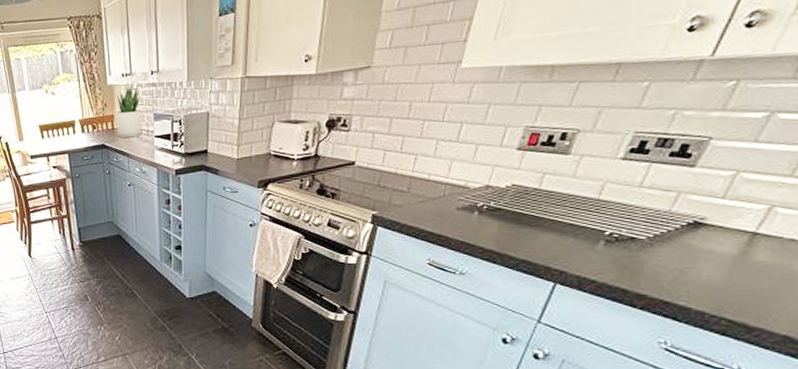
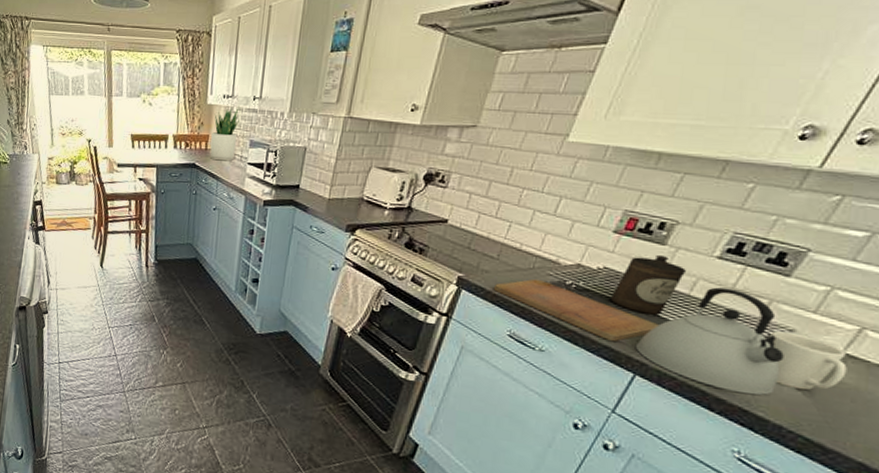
cutting board: none [407,205,572,255] -> present [493,278,658,342]
canister: none [521,164,592,224] -> present [609,254,686,315]
kettle: none [552,187,698,287] -> present [635,287,784,396]
mug: none [680,220,761,275] -> present [768,331,847,391]

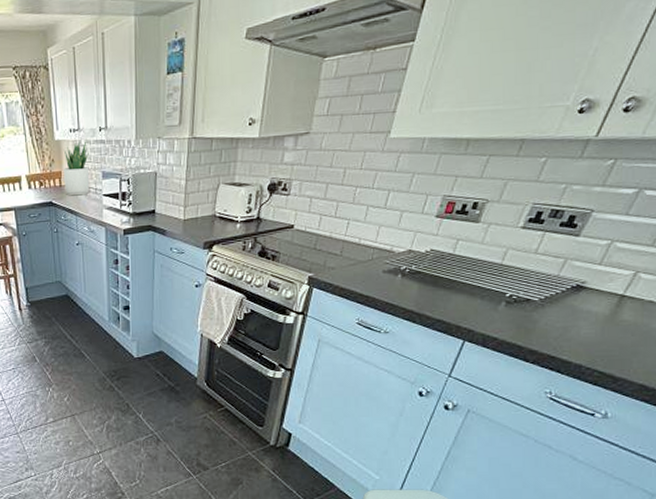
cutting board: present [493,278,658,342] -> none [340,268,479,315]
canister: present [609,254,686,315] -> none [438,231,497,286]
kettle: present [635,287,784,396] -> none [462,253,579,343]
mug: present [768,331,847,391] -> none [566,284,627,332]

